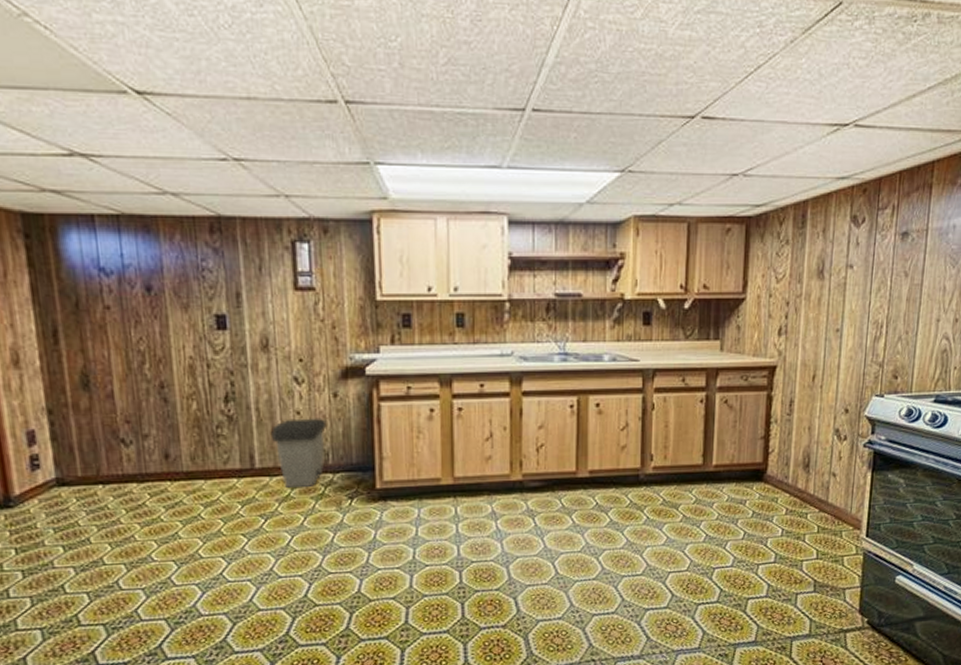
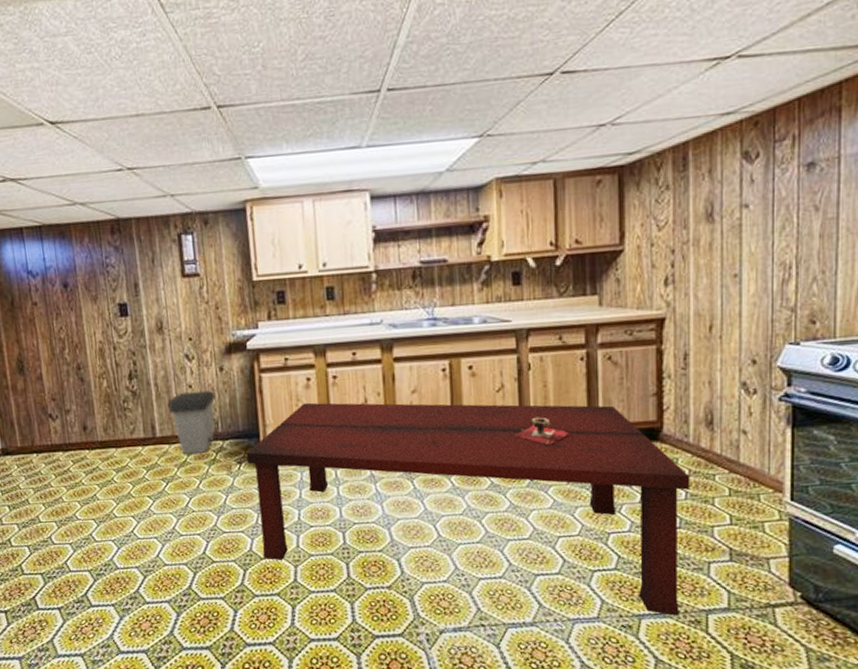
dining table: none [359,435,787,643] -> present [246,402,691,616]
decorative bowl: none [636,456,685,484] -> present [515,417,569,446]

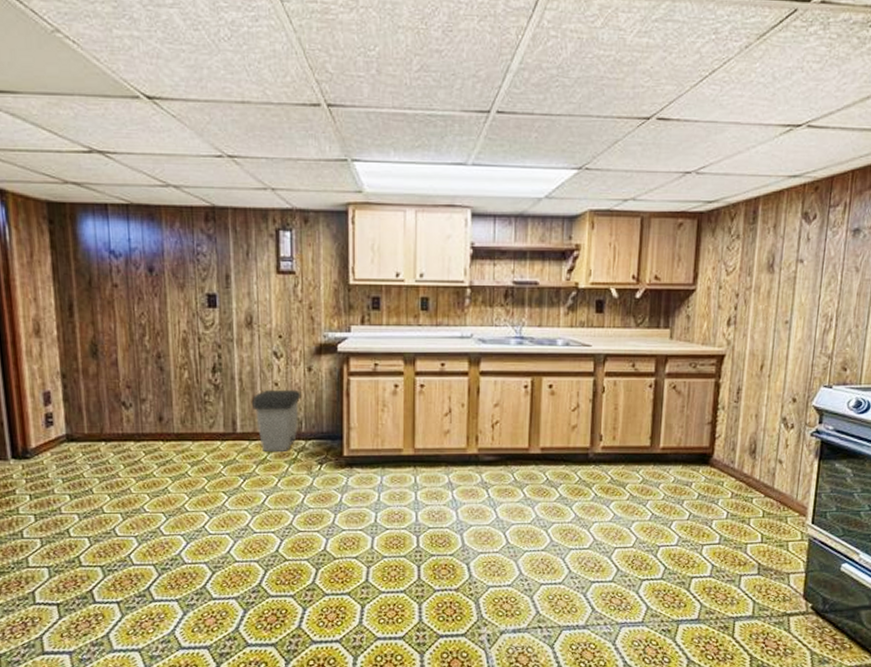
dining table: present [246,402,691,616] -> none [328,408,732,622]
decorative bowl: present [515,417,569,446] -> none [585,437,633,464]

